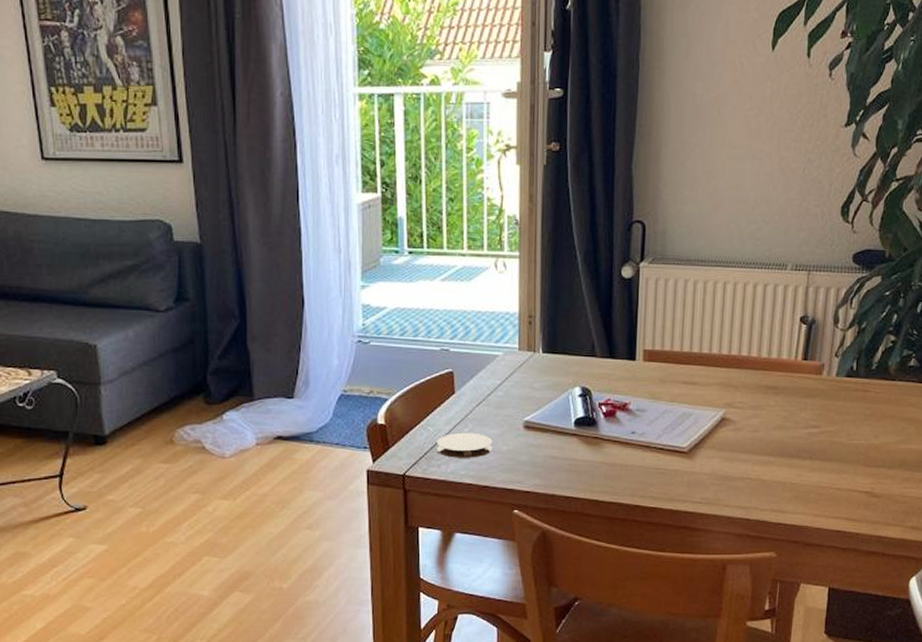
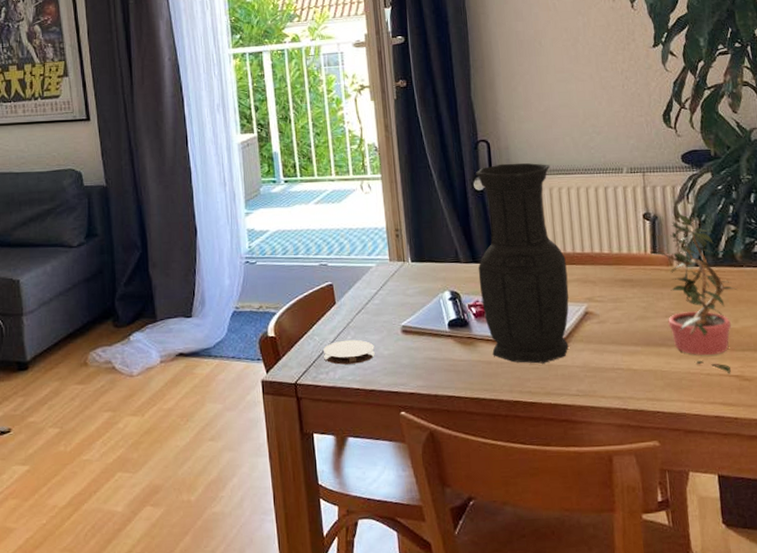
vase: none [613,249,710,469] -> present [475,163,569,364]
potted plant: none [801,318,883,490] -> present [650,213,736,374]

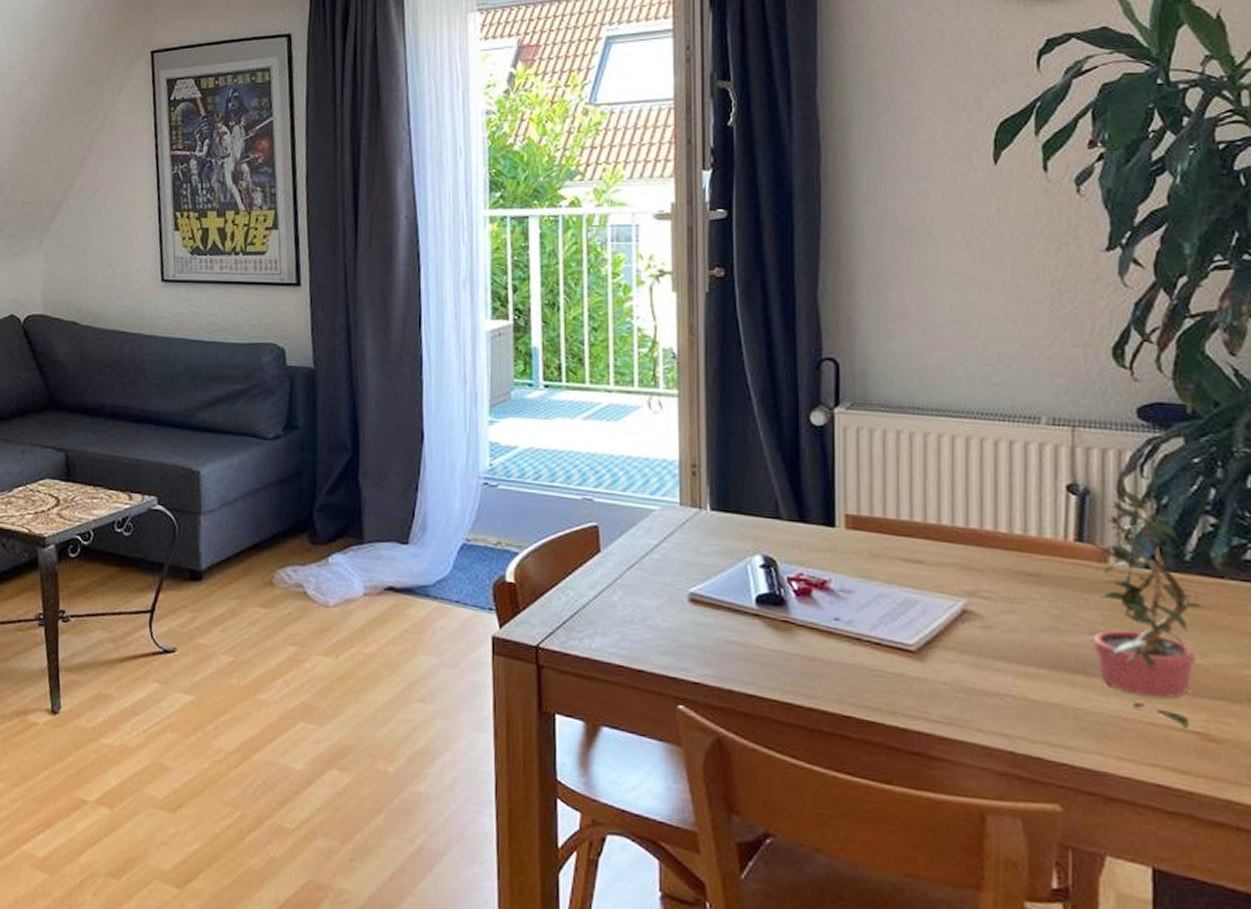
coaster: present [323,339,375,365] -> none [578,600,649,634]
vase: present [475,163,569,364] -> none [806,393,940,672]

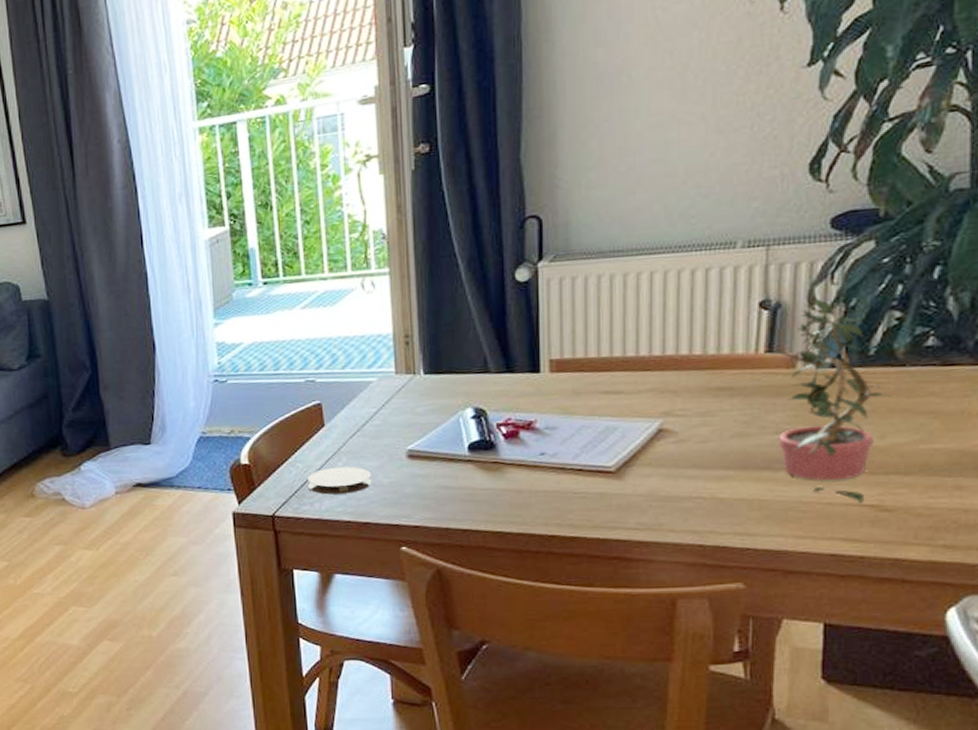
coaster: none [578,600,649,634] -> present [308,466,372,495]

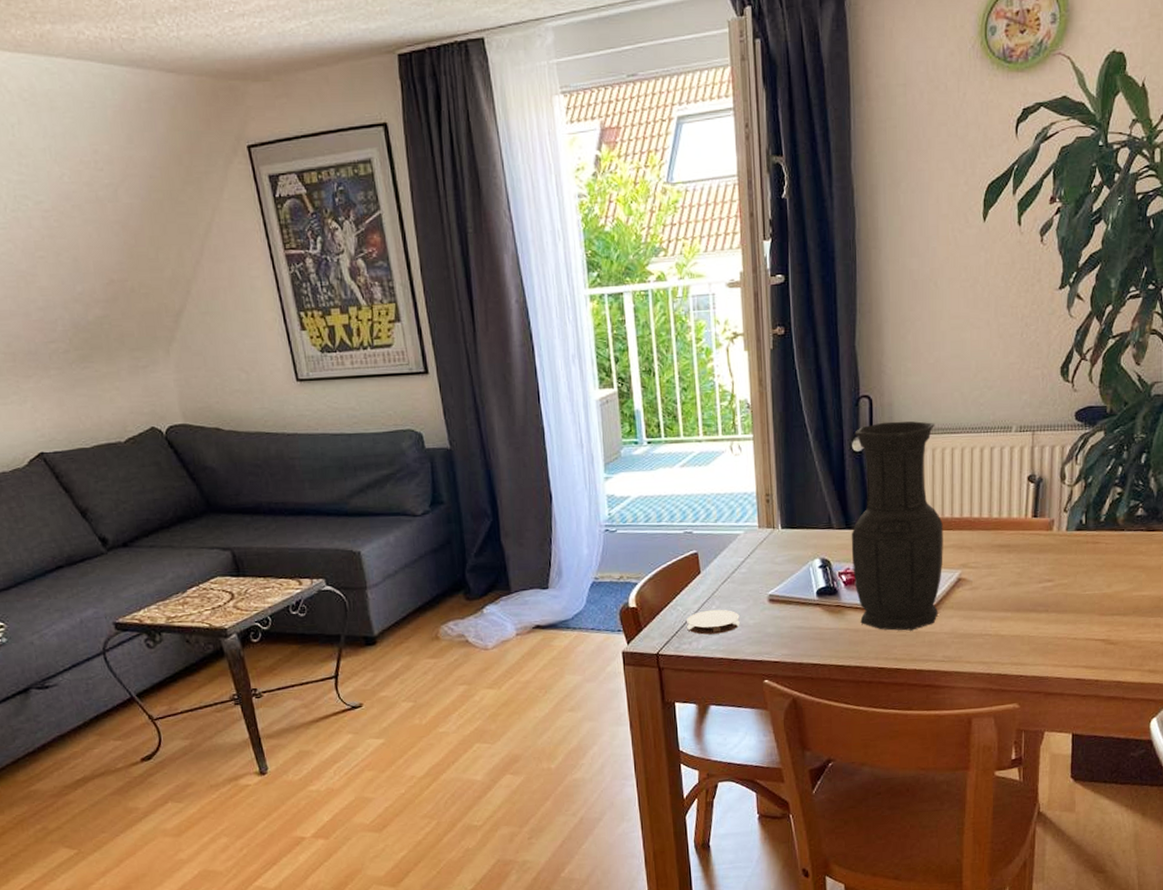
vase: none [513,242,638,492] -> present [851,421,943,631]
potted plant: present [763,298,889,504] -> none [1031,475,1113,638]

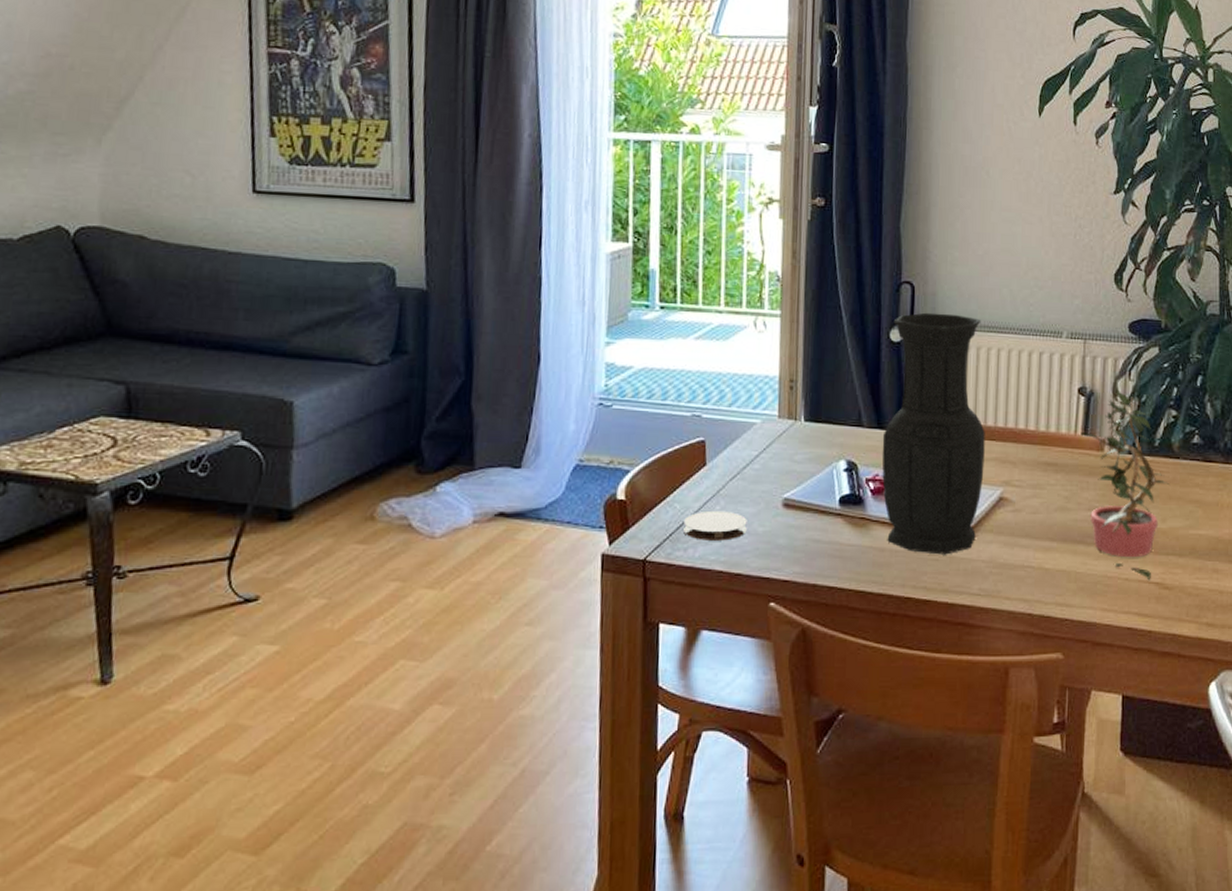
potted plant: none [1031,475,1113,638] -> present [1080,391,1168,581]

